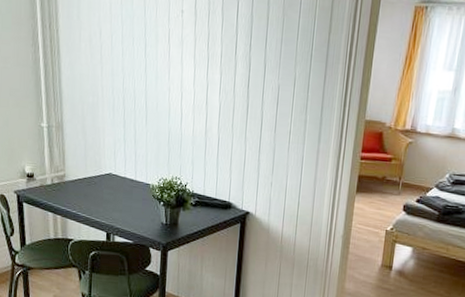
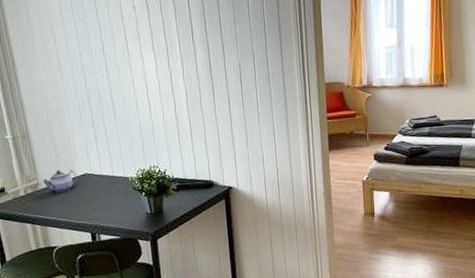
teapot: none [69,165,102,188] -> present [42,170,78,193]

